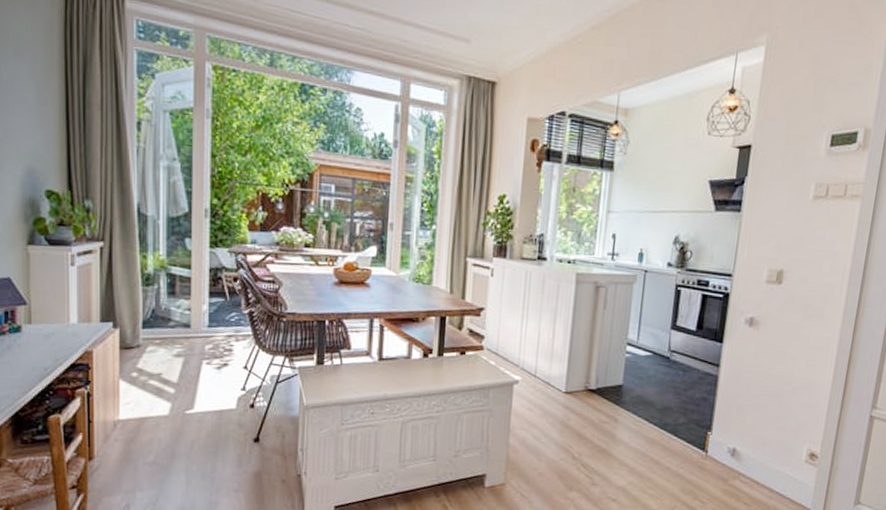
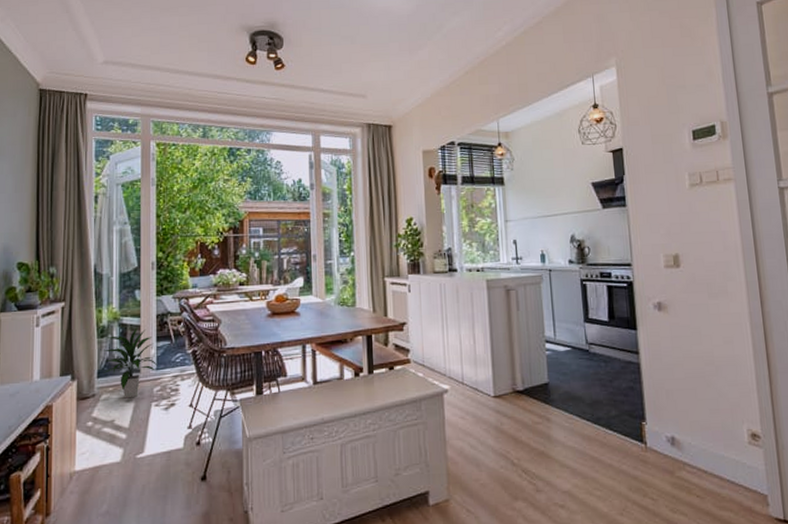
indoor plant: none [147,279,210,354] -> present [101,327,158,399]

